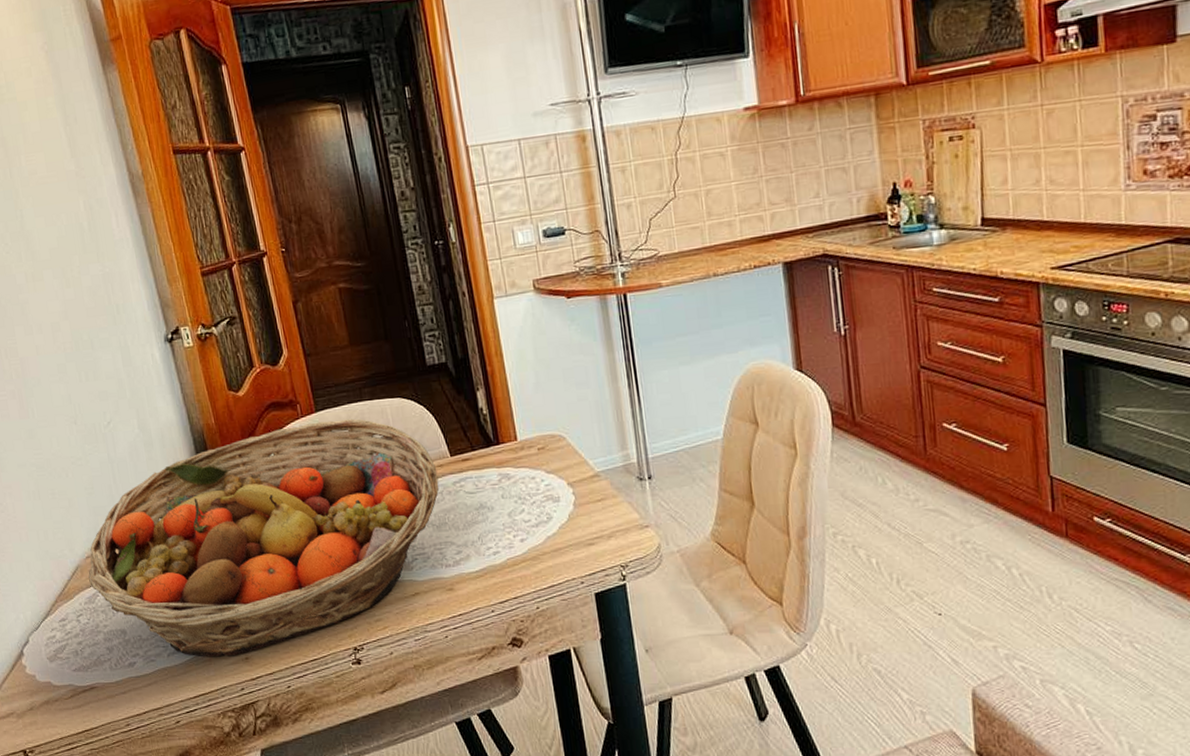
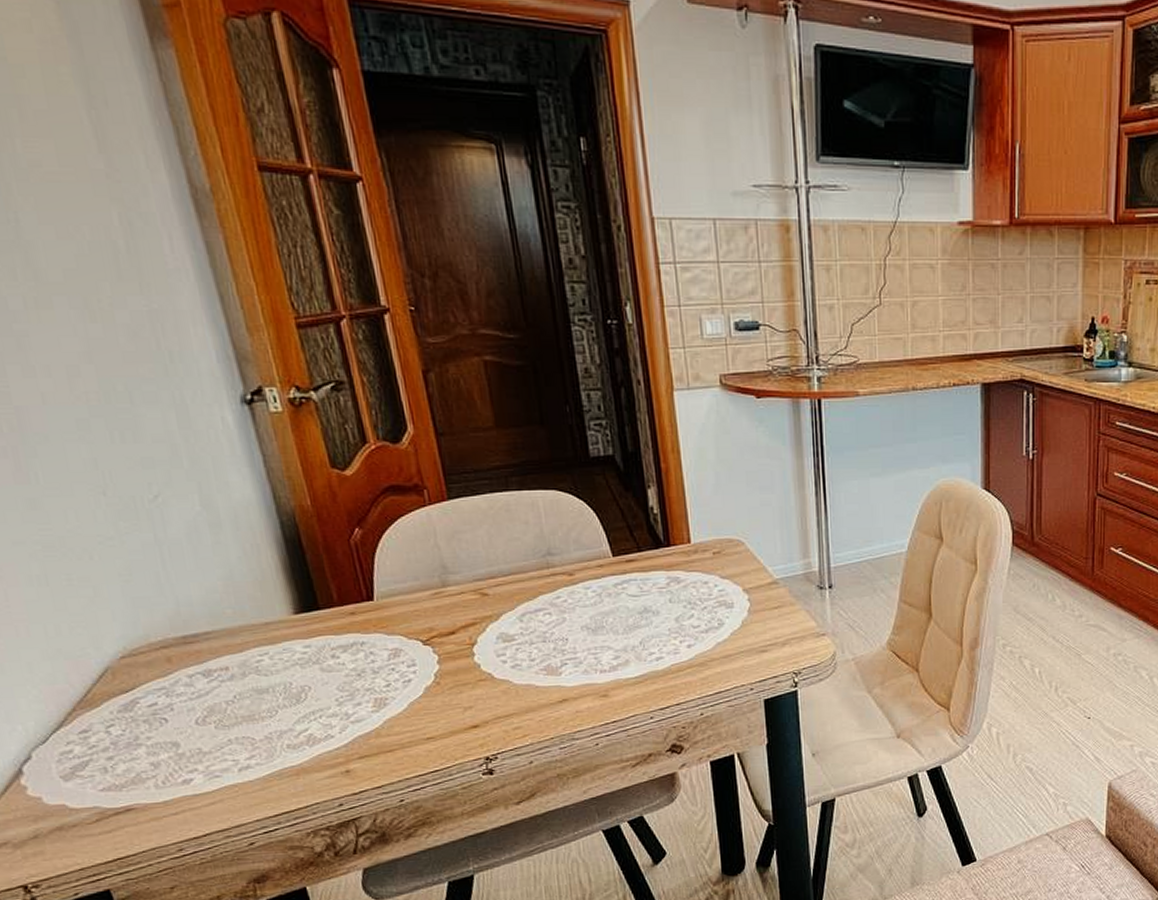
fruit basket: present [88,418,440,657] -> none [123,510,598,771]

